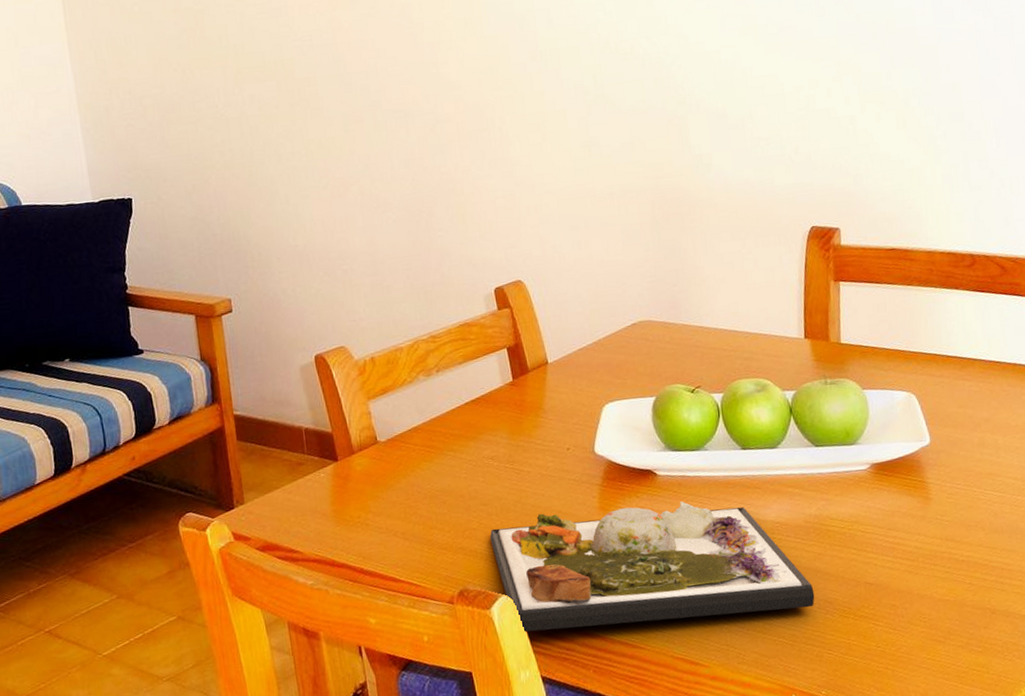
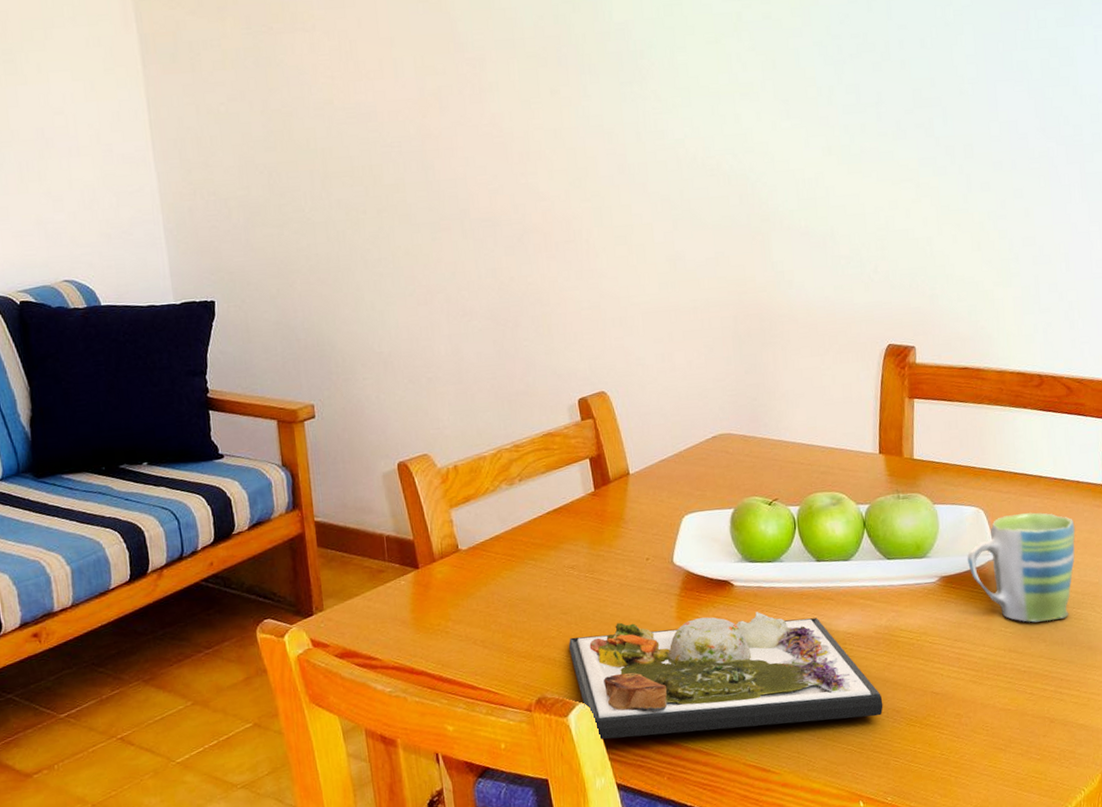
mug: none [899,396,1014,510] -> present [967,512,1075,623]

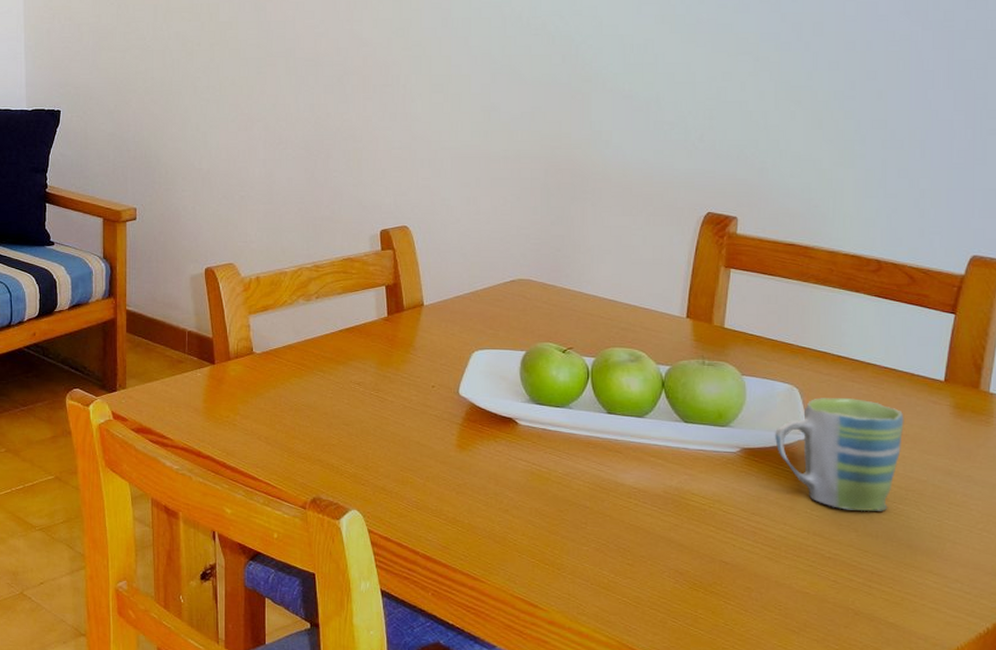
dinner plate: present [568,612,883,739] -> none [347,441,666,574]

